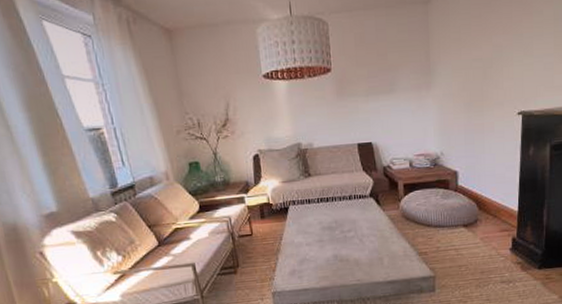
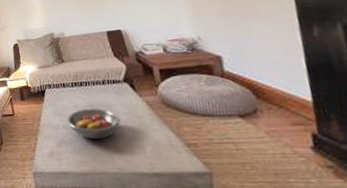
fruit bowl: none [310,224,363,255] -> present [66,109,121,139]

